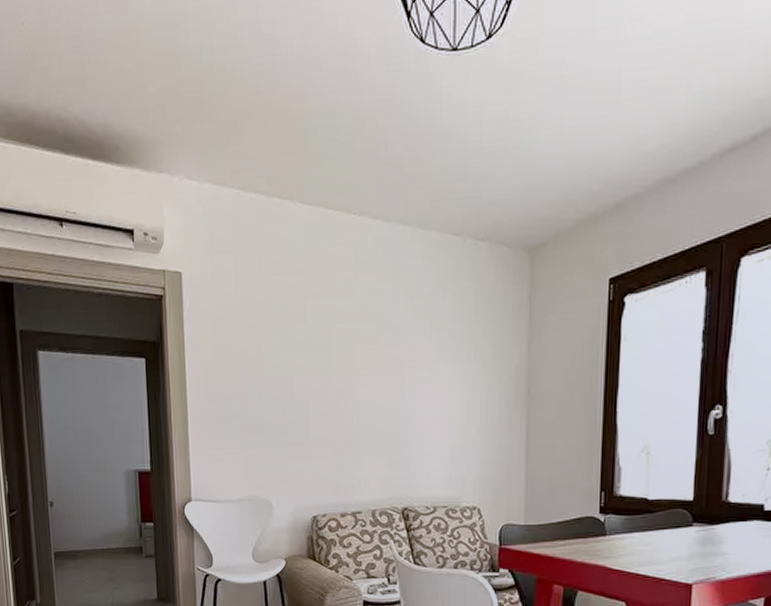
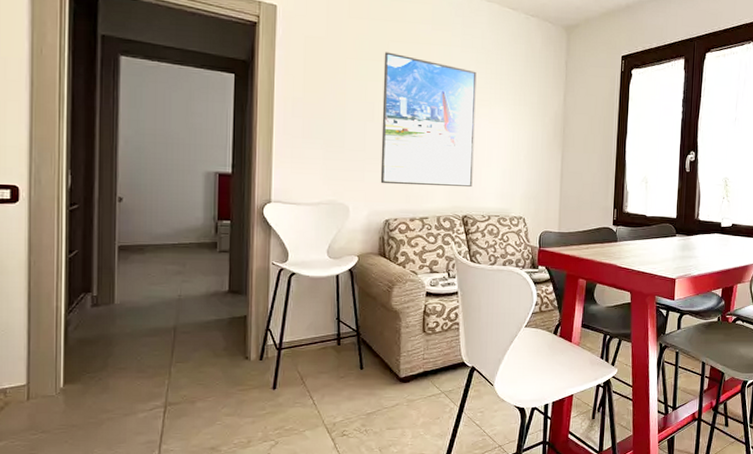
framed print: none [301,312,413,474] -> present [380,52,477,187]

